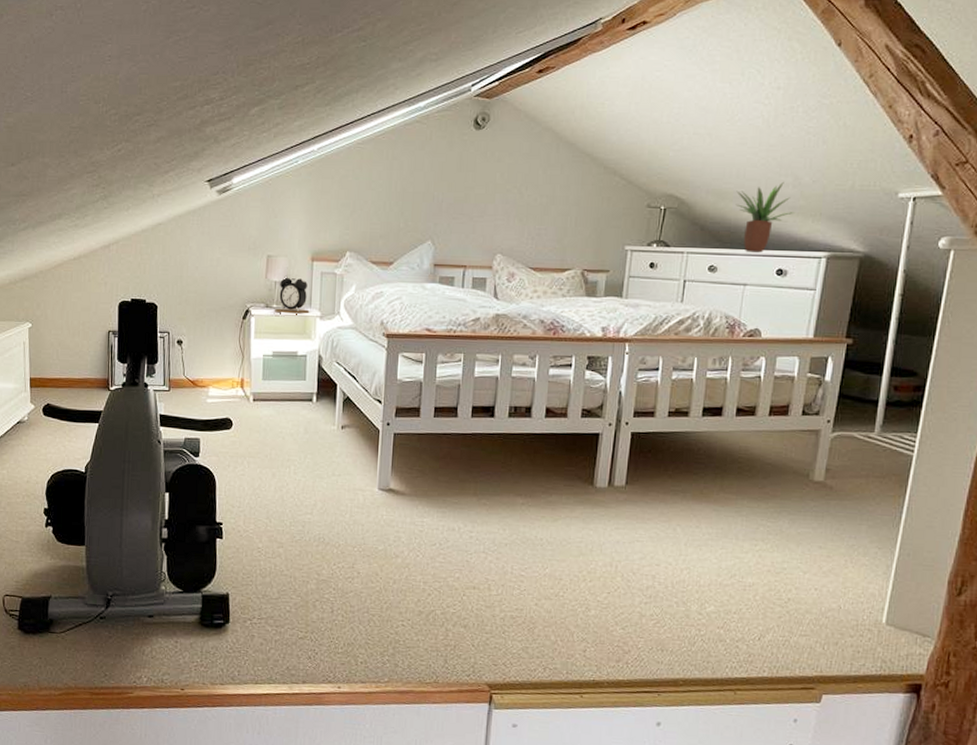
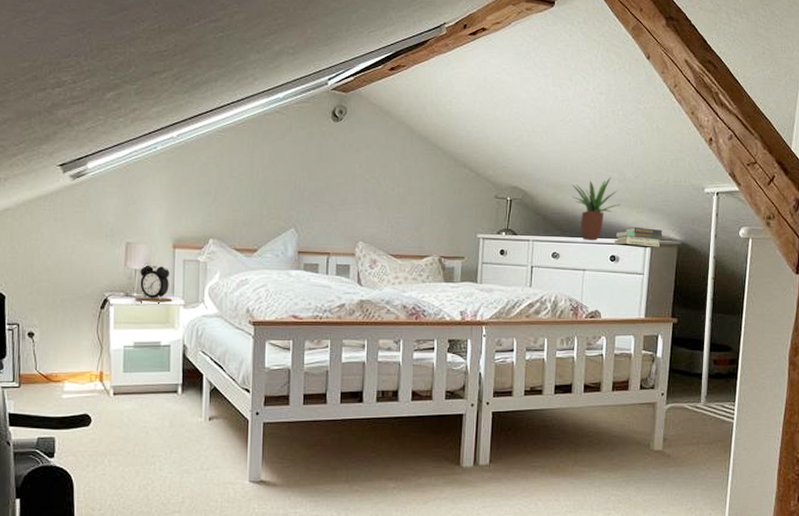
books: none [782,238,842,261] -> present [614,227,663,249]

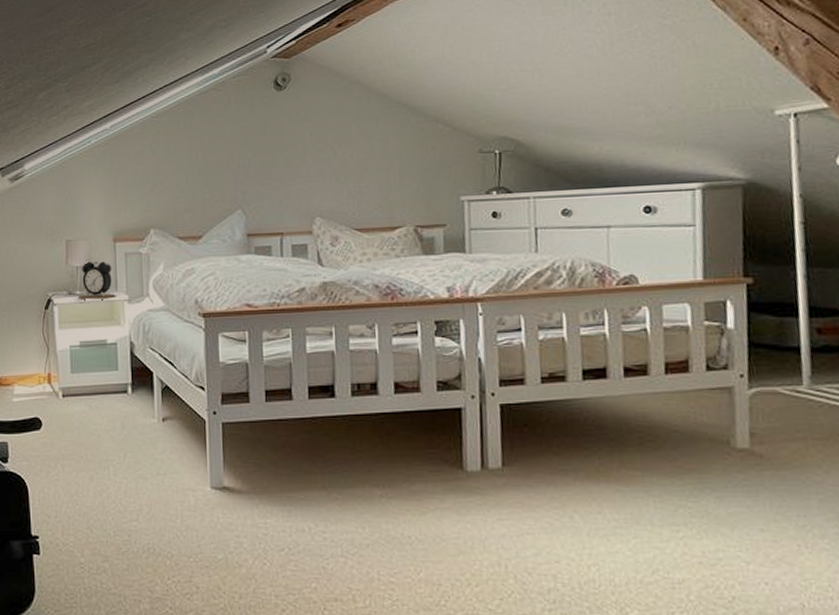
potted plant: present [571,177,622,241] -> none [580,112,654,191]
books: present [614,227,663,249] -> none [647,167,718,194]

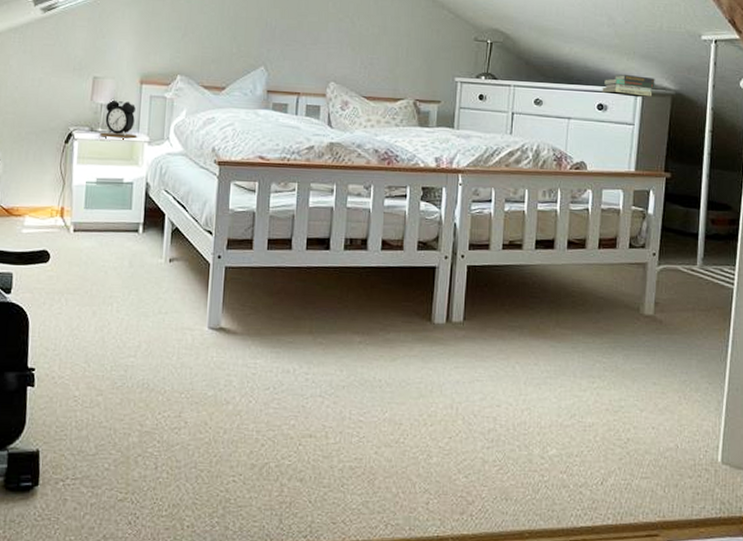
books: none [647,167,718,194] -> present [602,74,655,98]

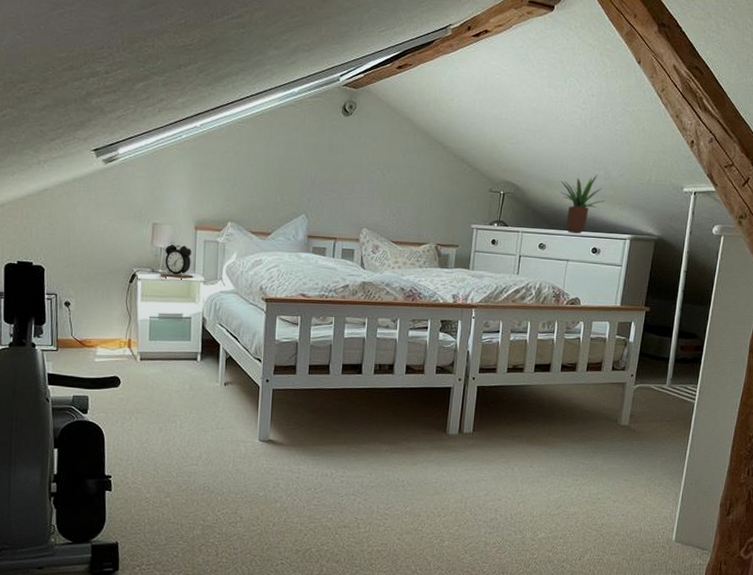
potted plant: none [556,21,611,88] -> present [560,175,606,234]
books: present [602,74,655,98] -> none [596,222,642,243]

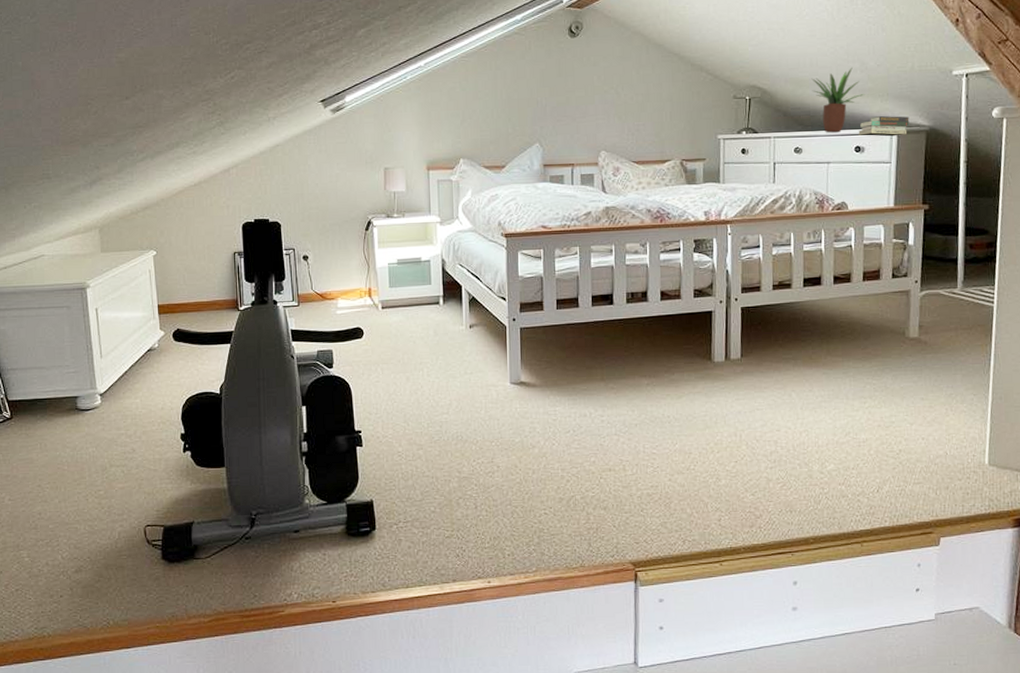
alarm clock: present [159,241,193,279] -> none [395,184,429,222]
books: none [596,222,642,243] -> present [858,116,910,137]

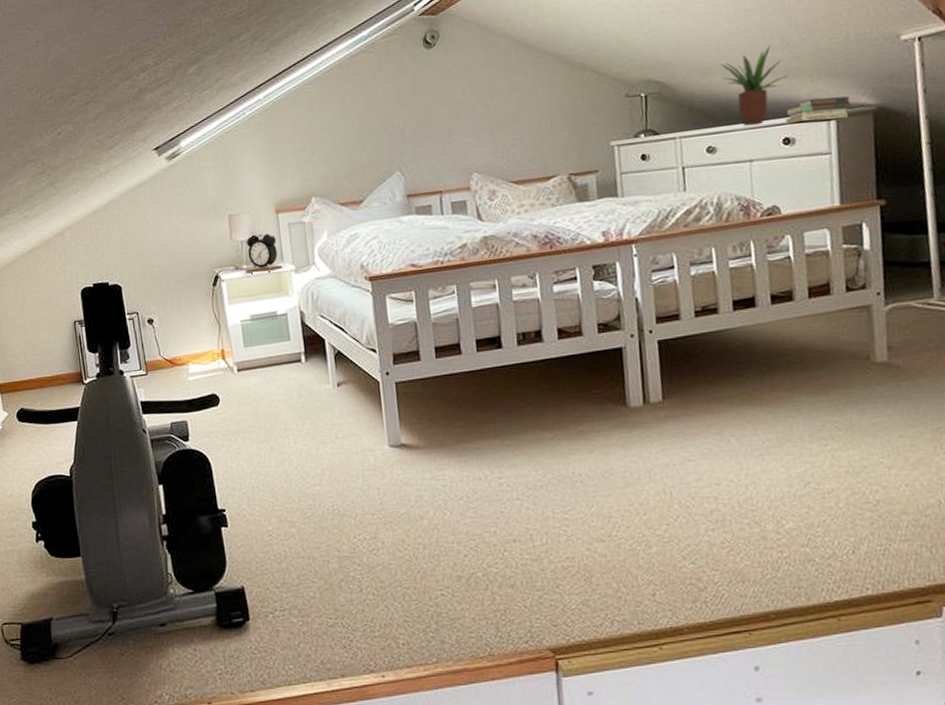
alarm clock: none [395,184,429,222] -> present [244,230,282,274]

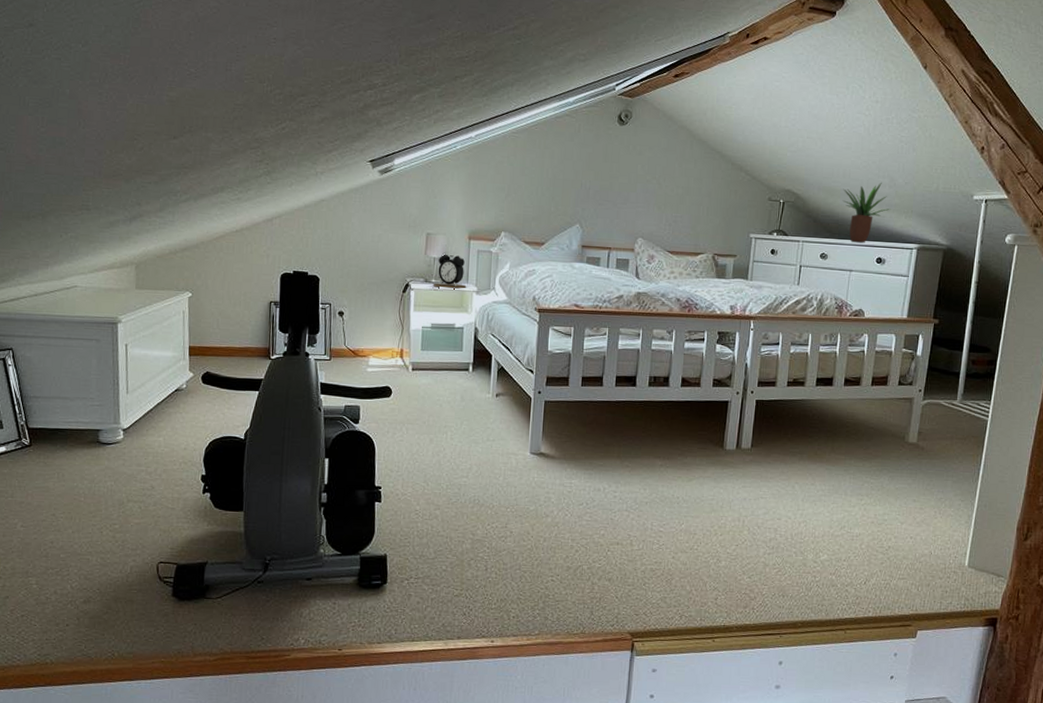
books: present [785,96,851,125] -> none [881,231,930,252]

